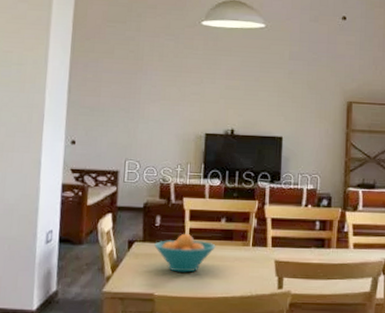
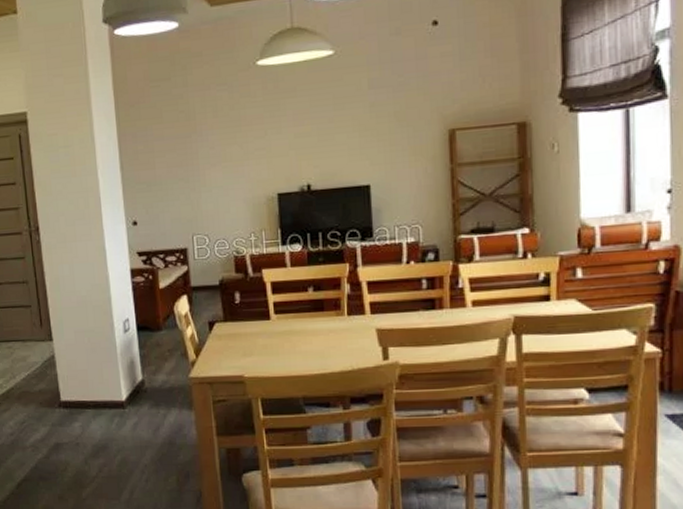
fruit bowl: present [154,233,216,273] -> none [237,308,305,351]

